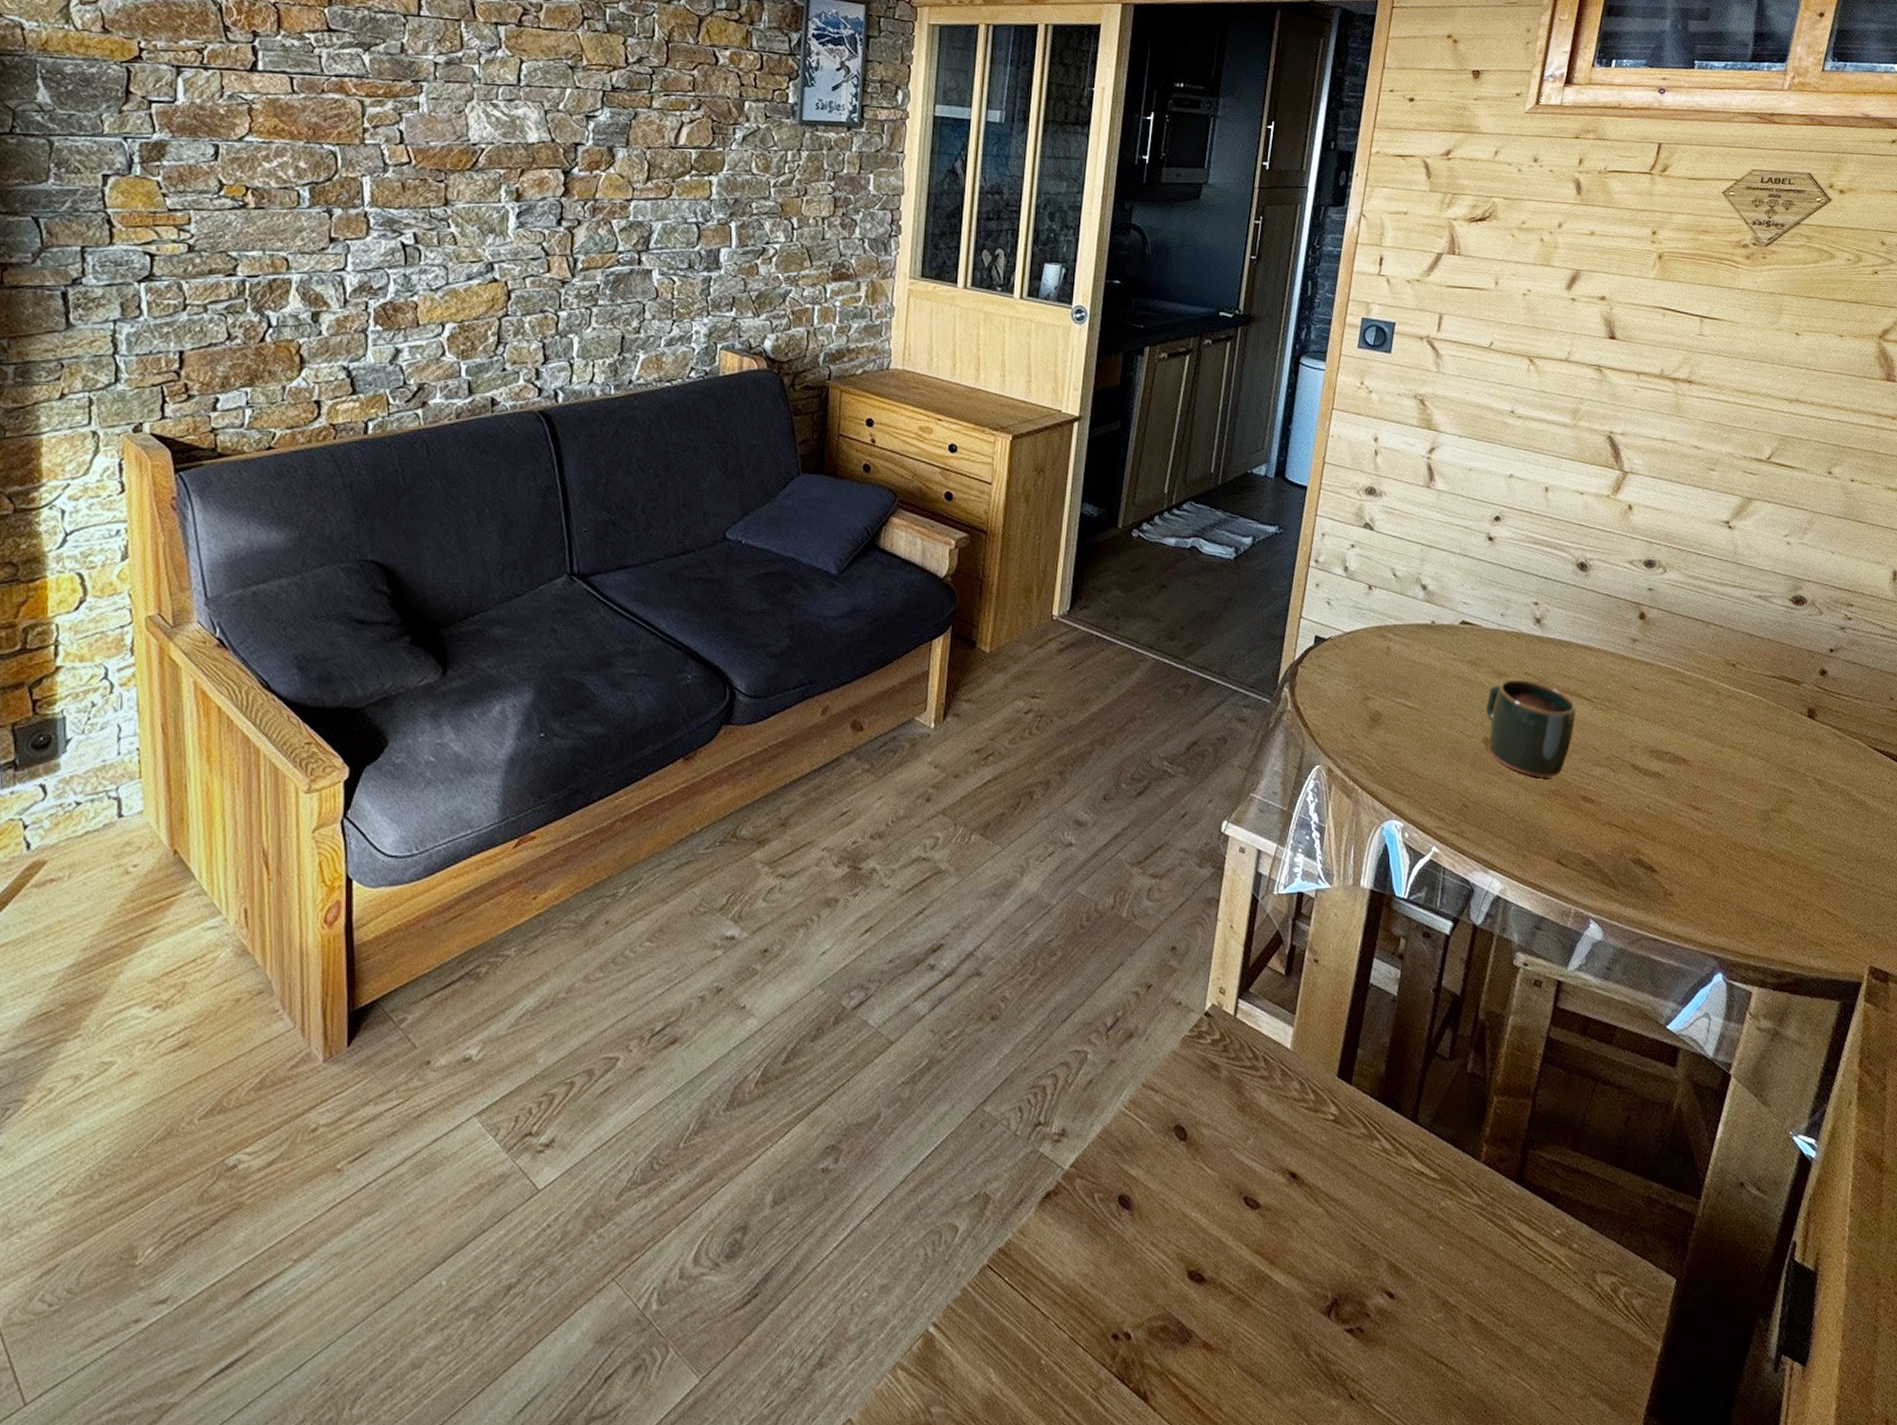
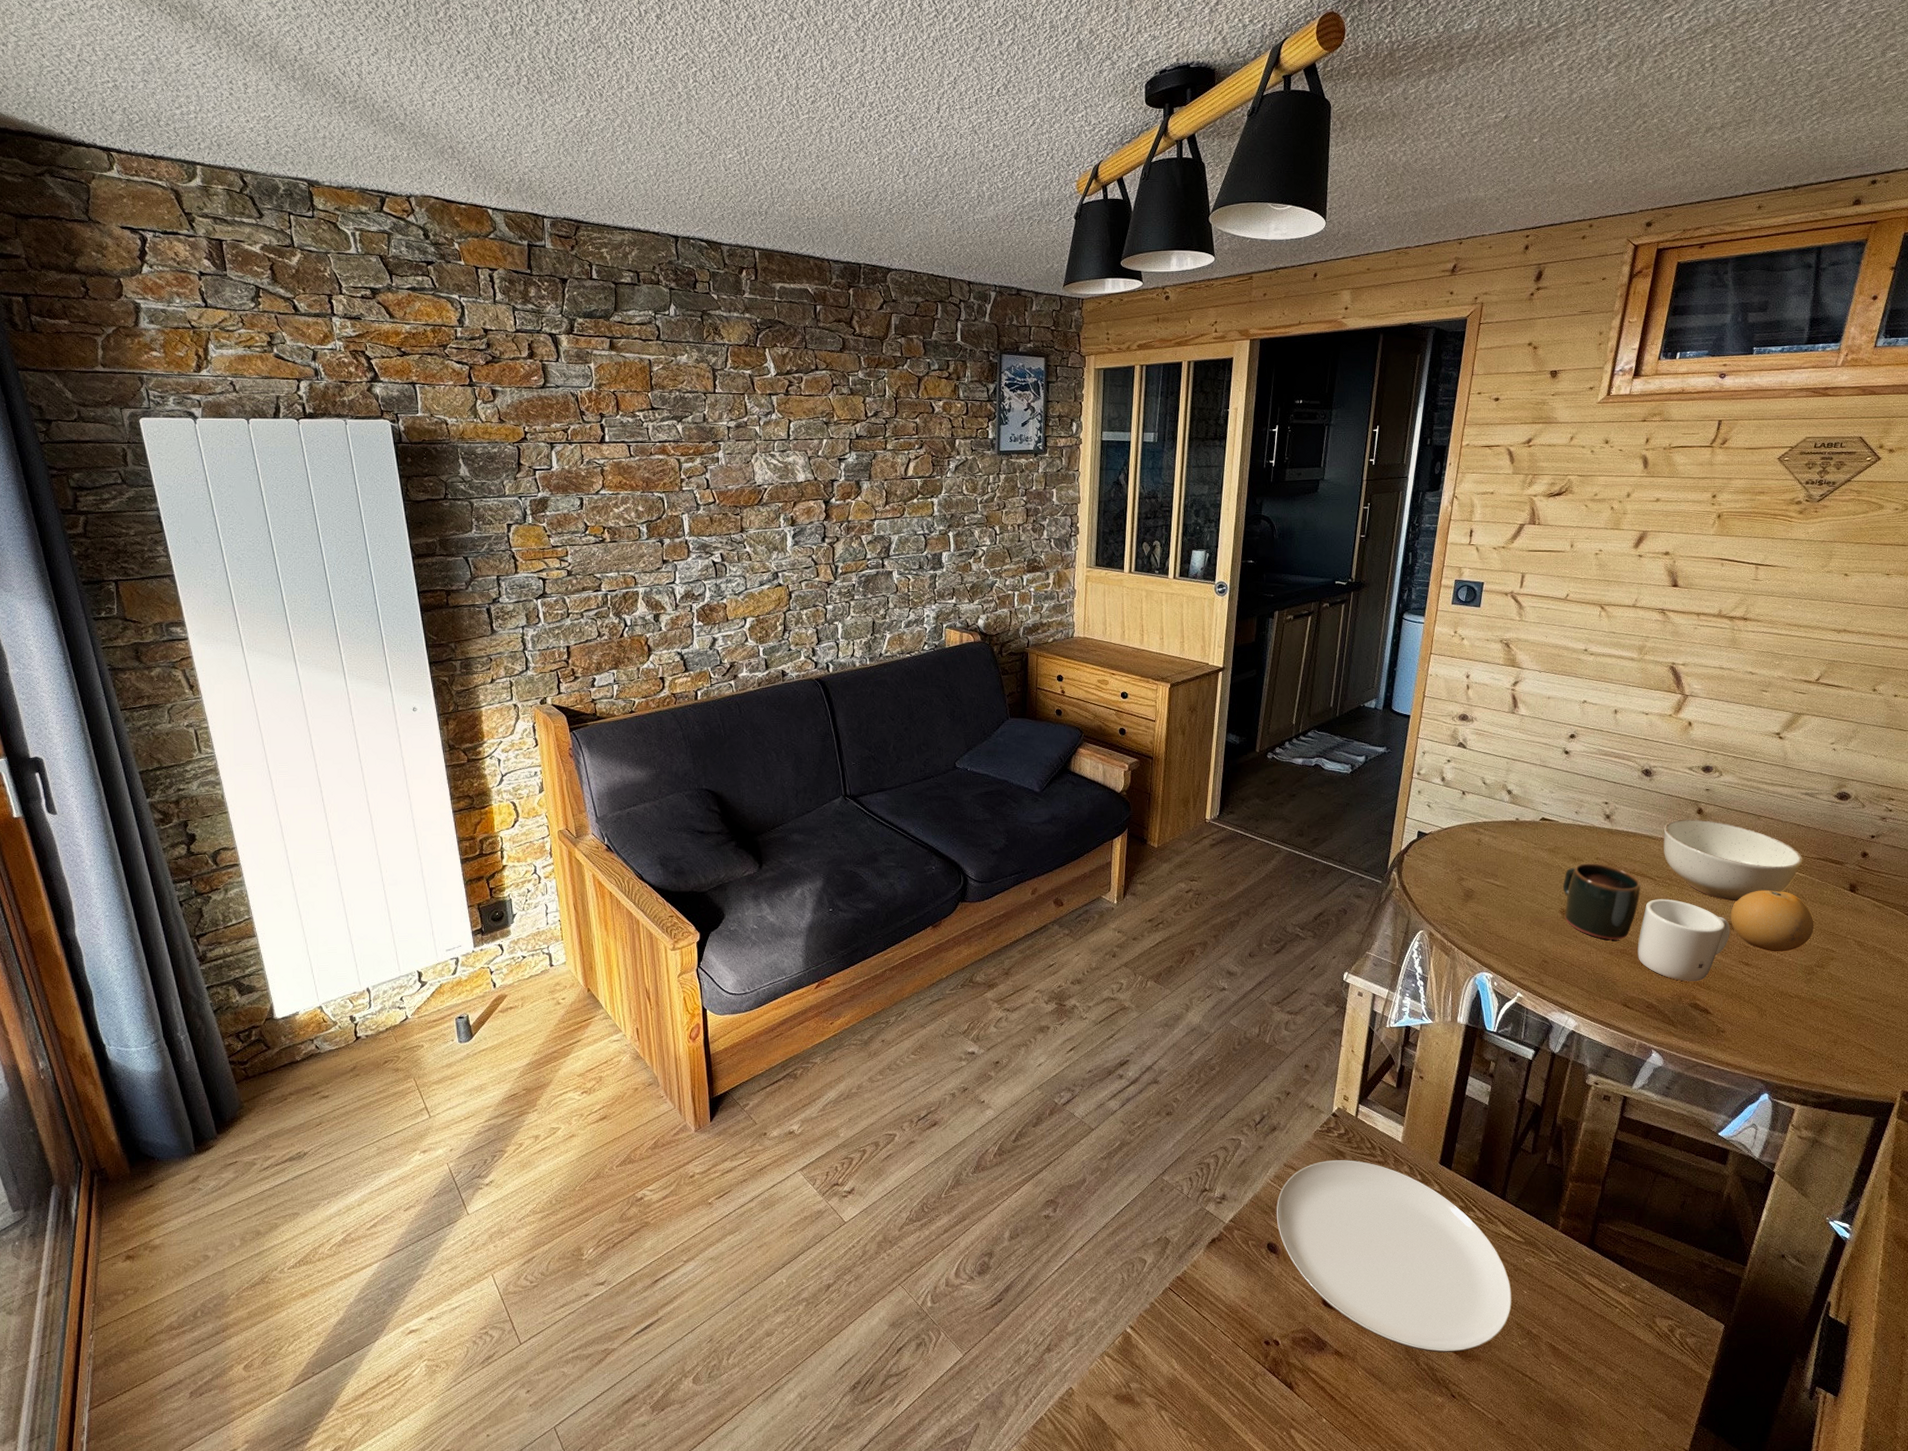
plate: none [1130,1075,1425,1338] -> present [1276,1160,1512,1353]
mug: none [1572,725,1677,832] -> present [1637,899,1730,982]
bowl: none [1601,625,1757,729] -> present [1663,818,1803,901]
fruit: none [1677,714,1770,793] -> present [1730,889,1814,952]

